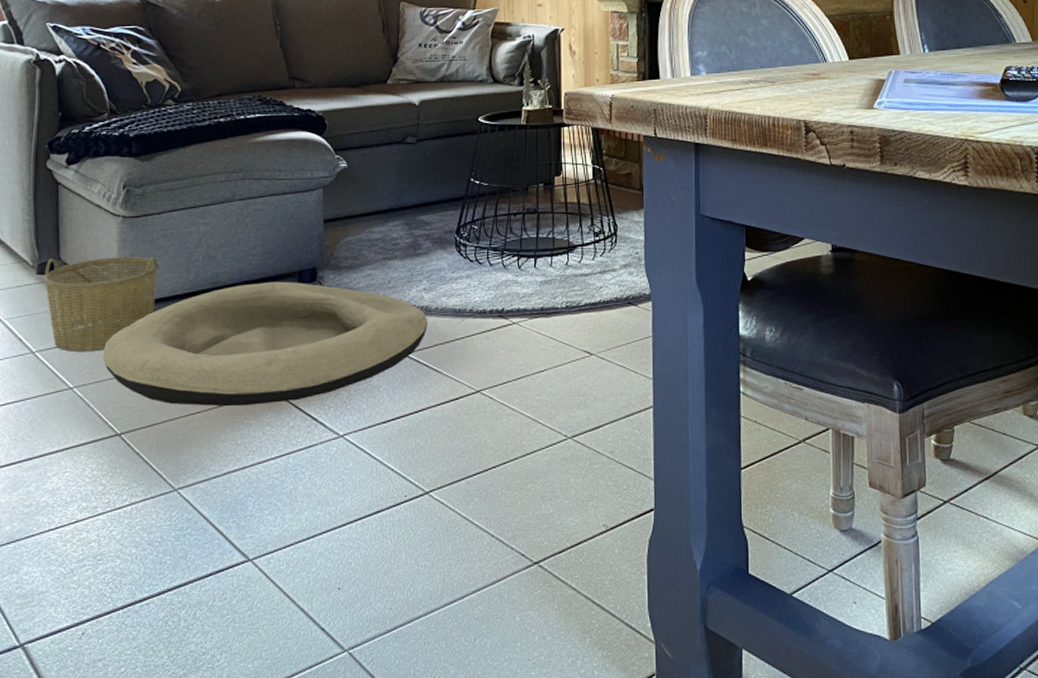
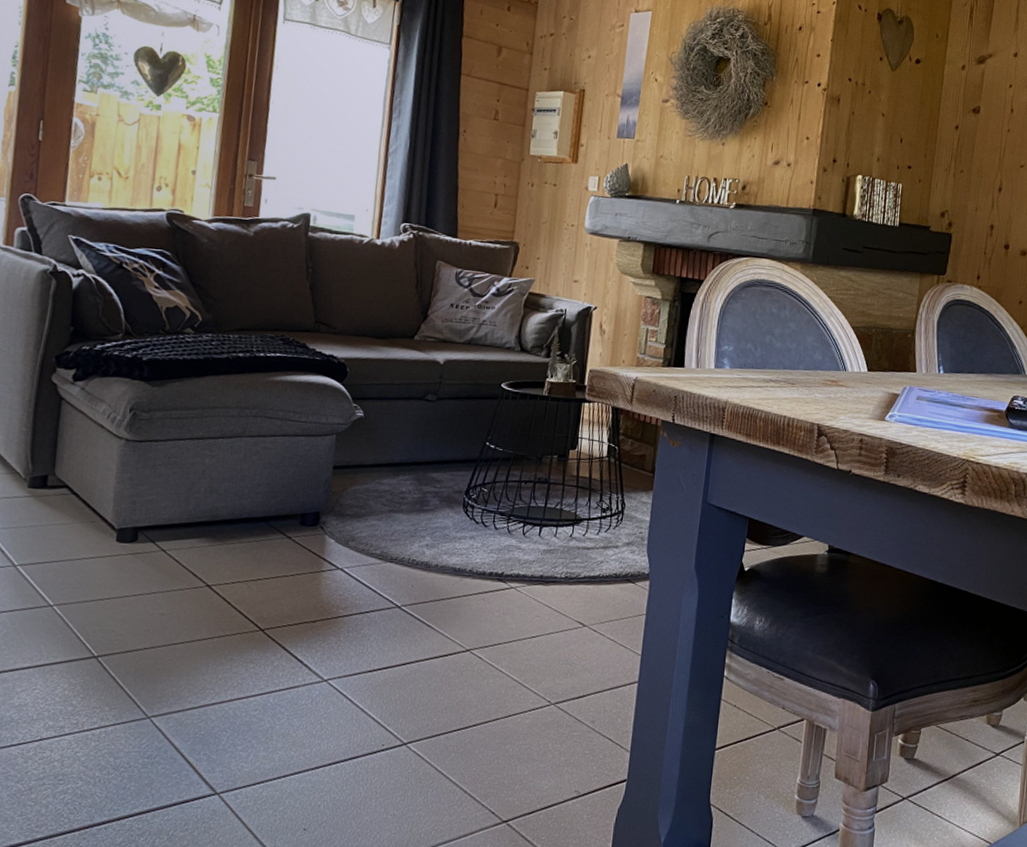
basket: present [44,256,158,352] -> none [35,473,158,572]
dog bed: present [103,281,427,406] -> none [88,521,426,642]

